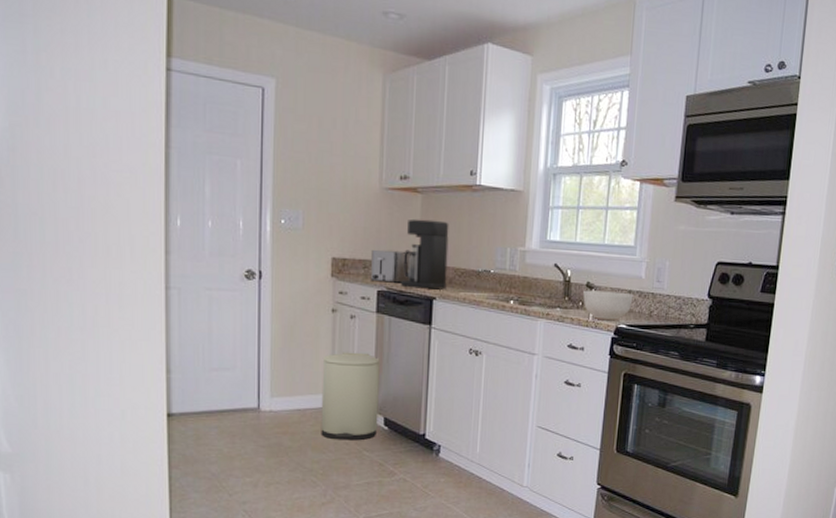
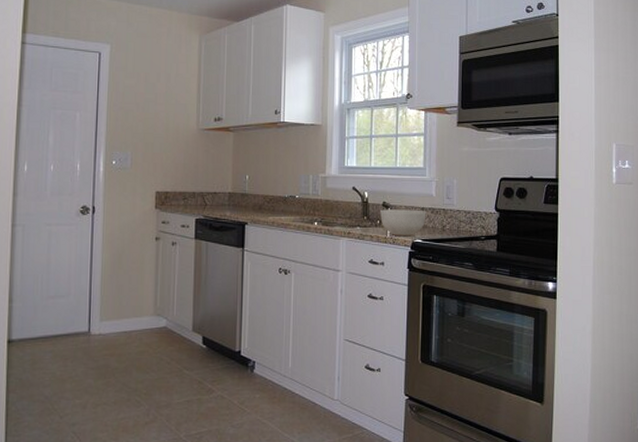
pedal bin: present [321,352,380,441] -> none [145,276,198,360]
toaster: present [370,249,411,284] -> none [189,182,225,212]
coffee maker: present [400,218,449,291] -> none [215,154,258,217]

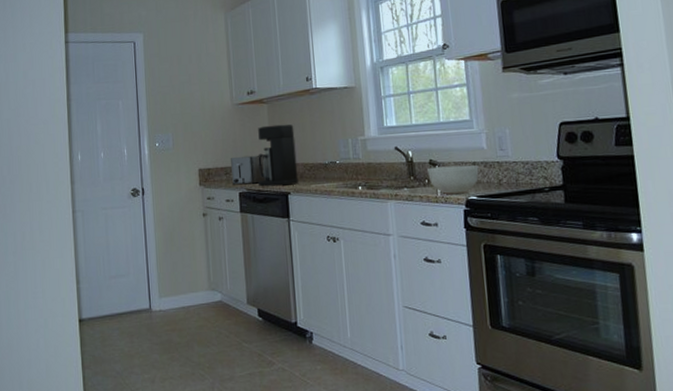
toaster: none [189,182,225,212] -> present [229,155,265,185]
coffee maker: none [215,154,258,217] -> present [257,124,299,187]

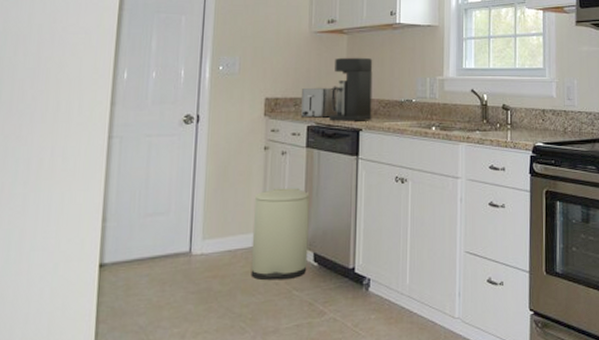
pedal bin: none [199,249,253,334] -> present [251,187,310,281]
bowl: present [426,164,479,195] -> none [499,112,547,140]

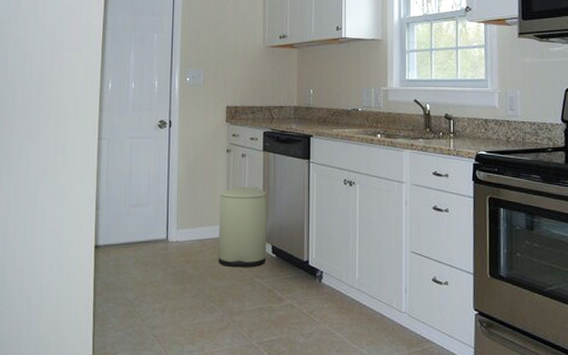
toaster: present [300,87,338,119] -> none [257,97,290,126]
coffee maker: present [328,57,373,123] -> none [282,69,321,129]

